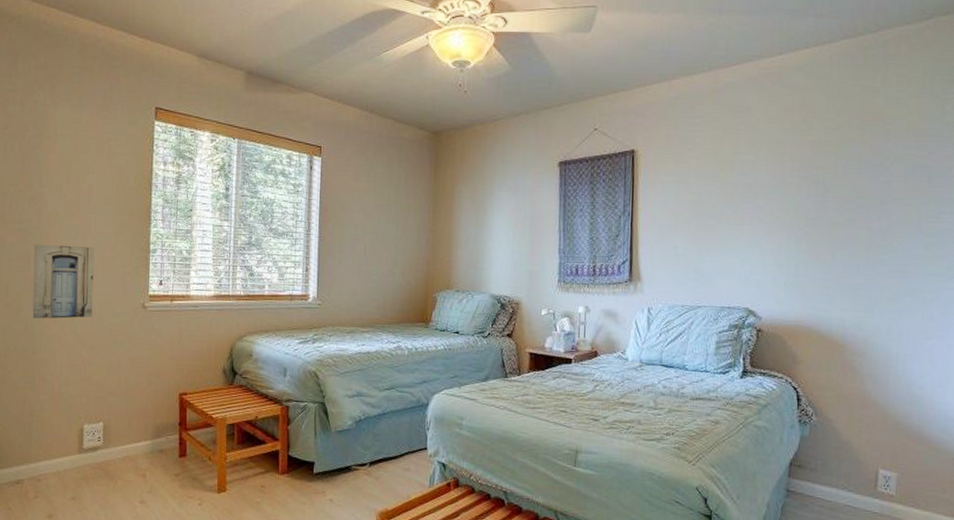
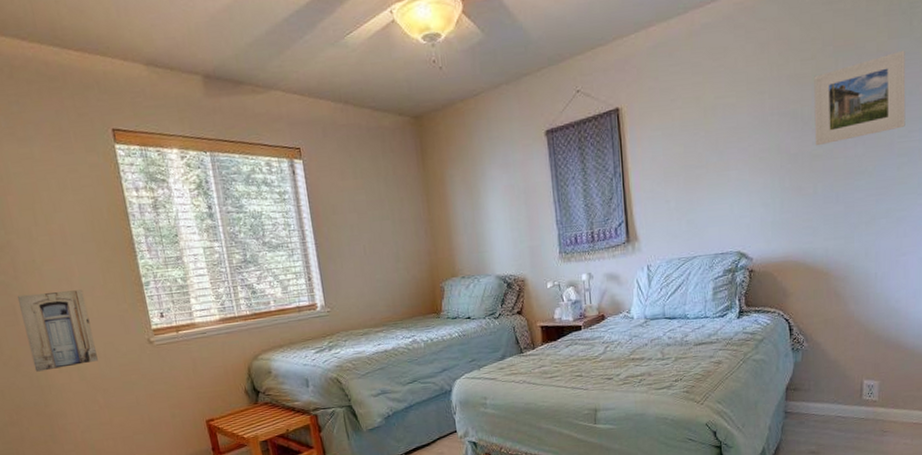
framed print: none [836,132,937,214] -> present [814,50,906,146]

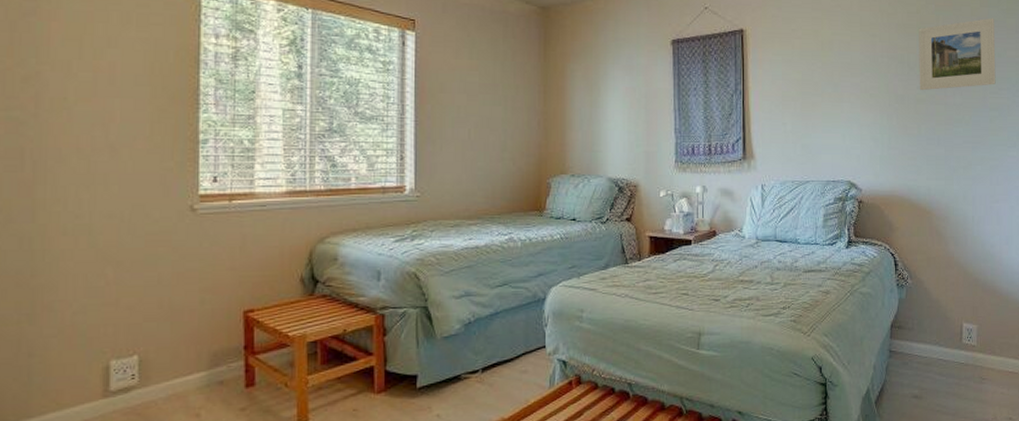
wall art: present [18,290,98,372] -> none [29,136,121,232]

